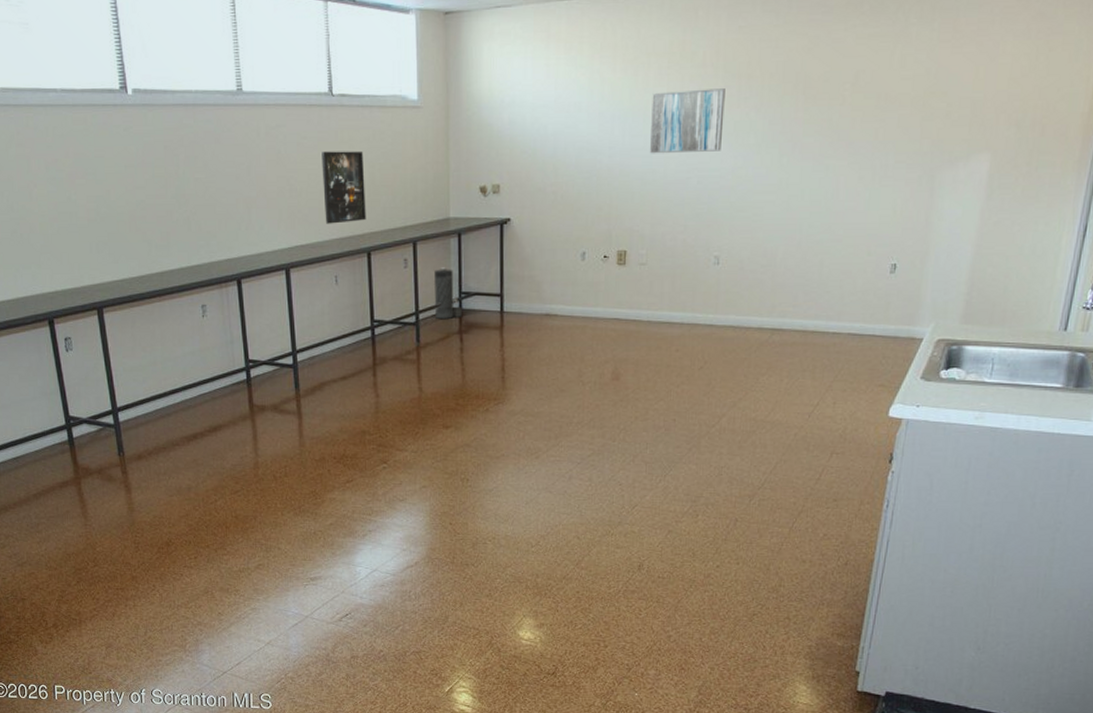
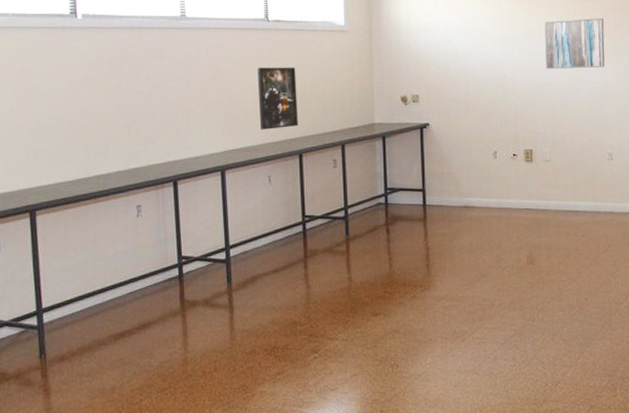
canister: present [434,267,463,320] -> none [362,166,389,214]

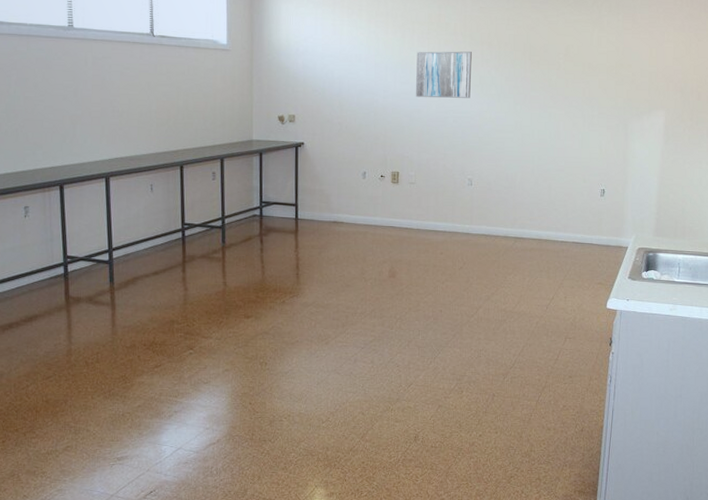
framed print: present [257,67,298,130] -> none [142,81,180,141]

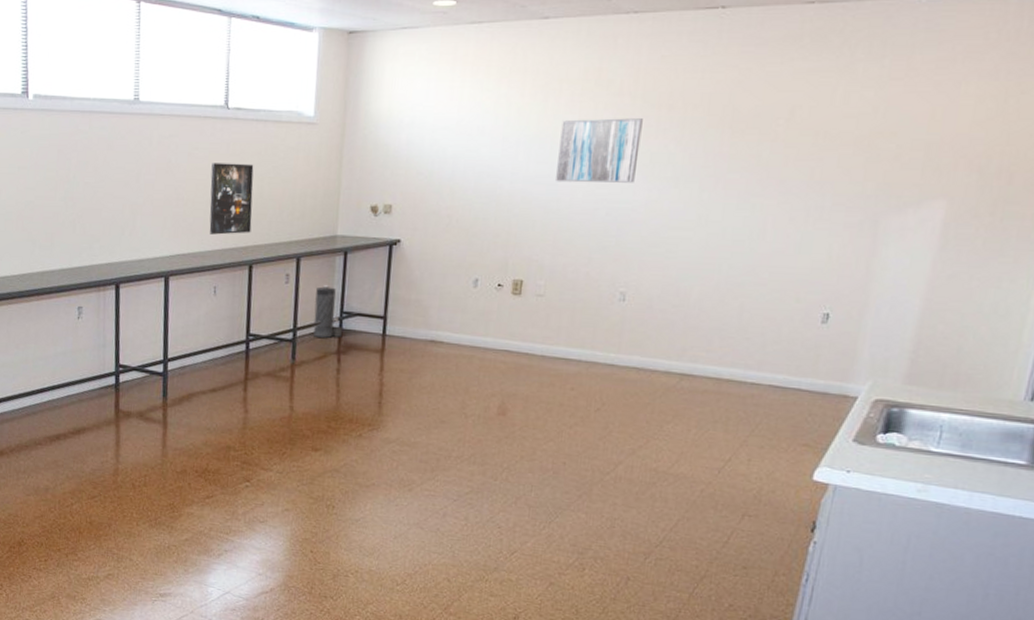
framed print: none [142,81,180,141] -> present [209,163,254,235]
canister: none [238,180,263,224] -> present [313,285,343,339]

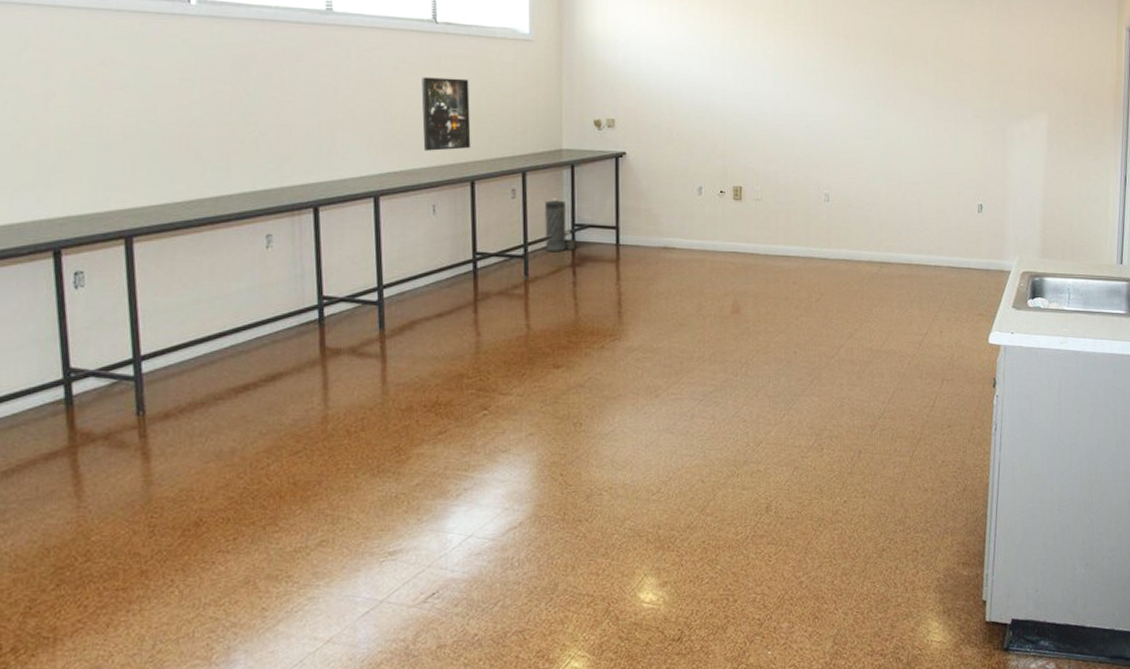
wall art: present [554,118,643,183] -> none [759,43,826,99]

